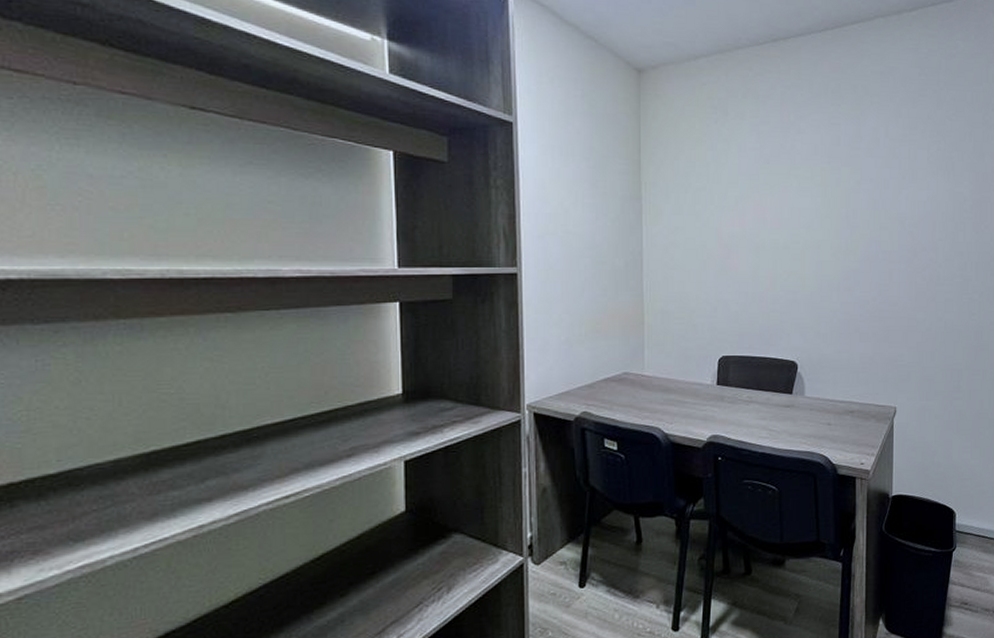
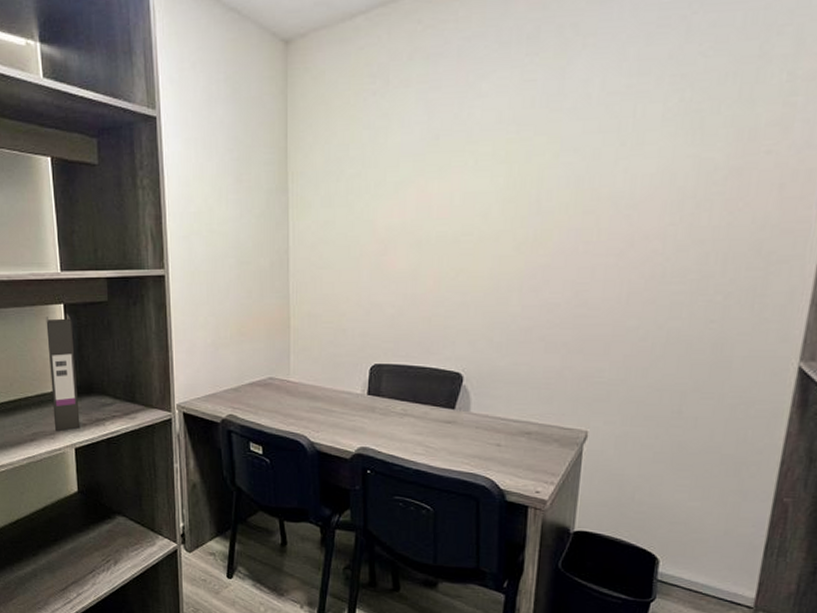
binder: none [376,311,413,443] -> present [46,313,81,431]

